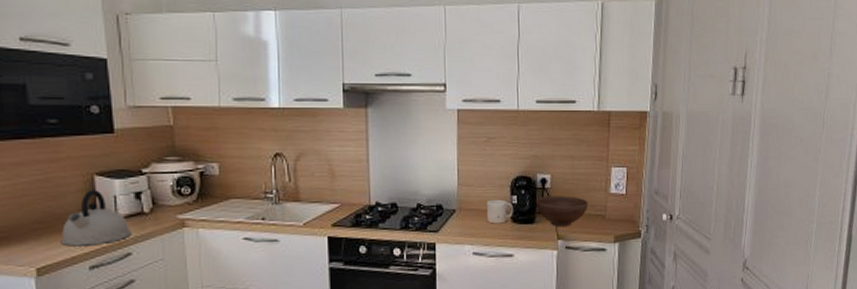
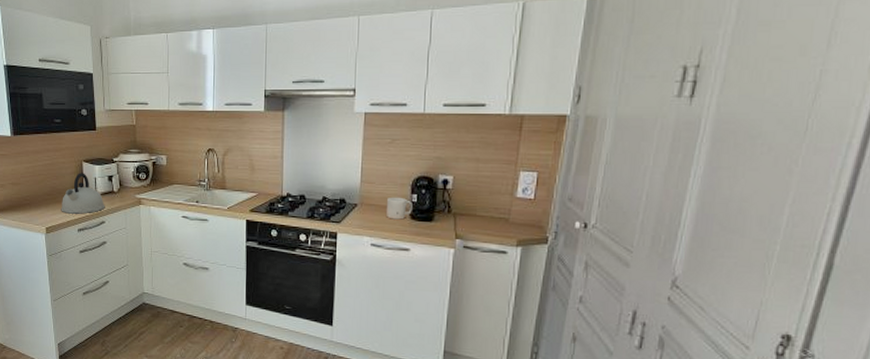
bowl: present [535,196,589,227] -> none [435,196,492,227]

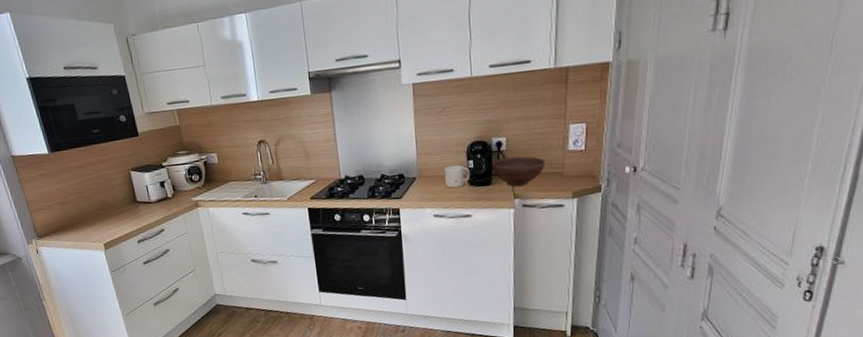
kettle: present [61,173,105,214] -> none [115,182,162,227]
bowl: none [435,196,492,227] -> present [491,156,546,187]

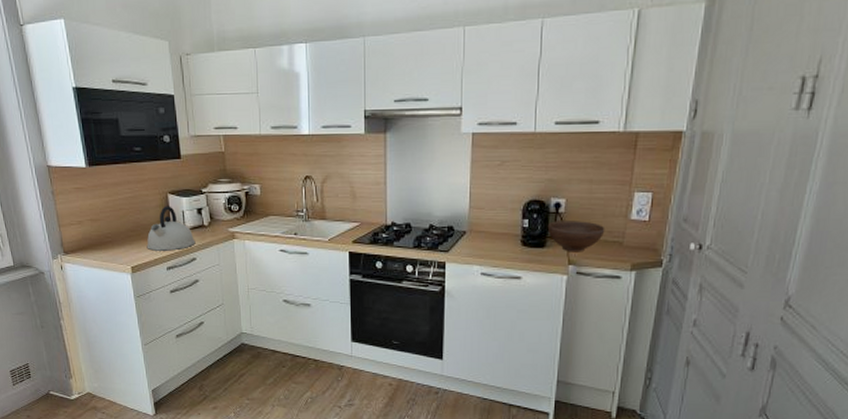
kettle: none [115,182,162,227] -> present [146,206,196,251]
mug: present [443,165,471,188] -> none [496,222,525,247]

